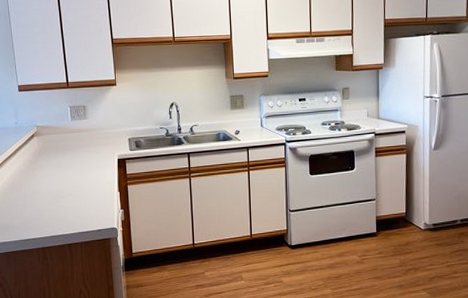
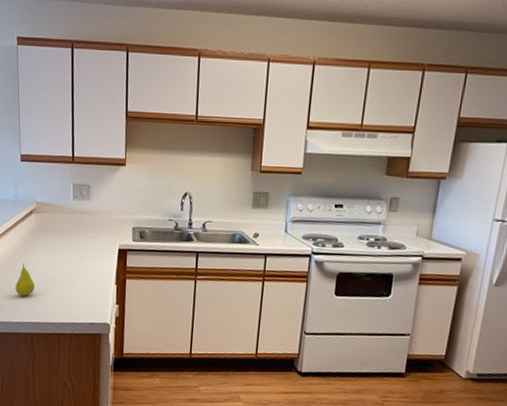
fruit: none [24,183,42,214] -> present [15,263,35,297]

